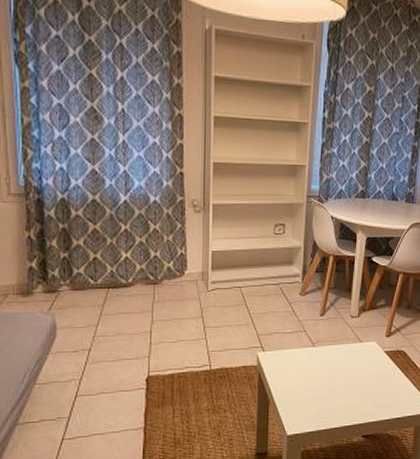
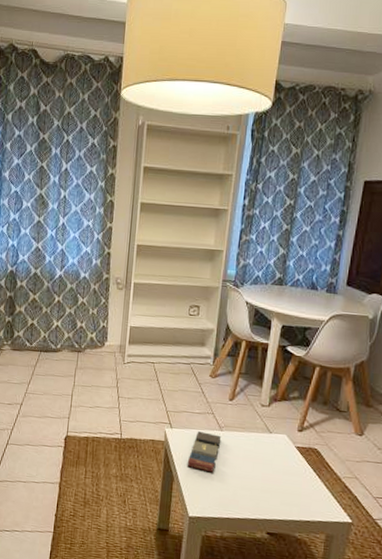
book set: none [282,350,315,389] -> present [187,431,222,473]

